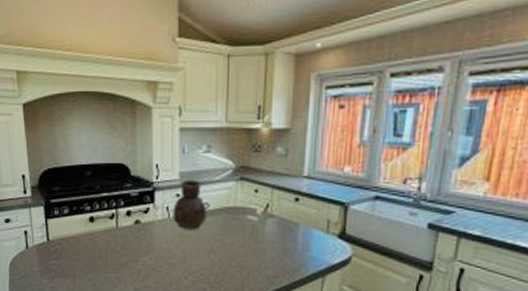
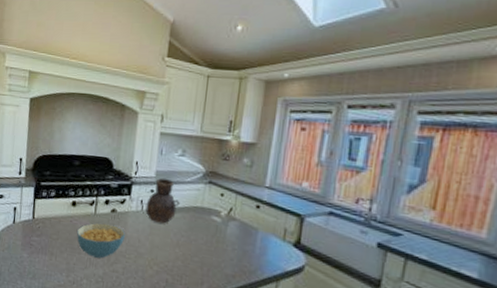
cereal bowl: none [98,237,154,275] -> present [76,223,126,259]

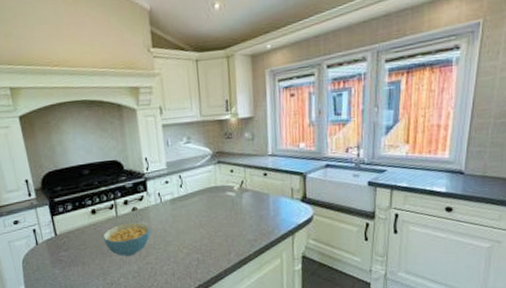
vase: present [145,178,180,224] -> none [163,167,195,210]

